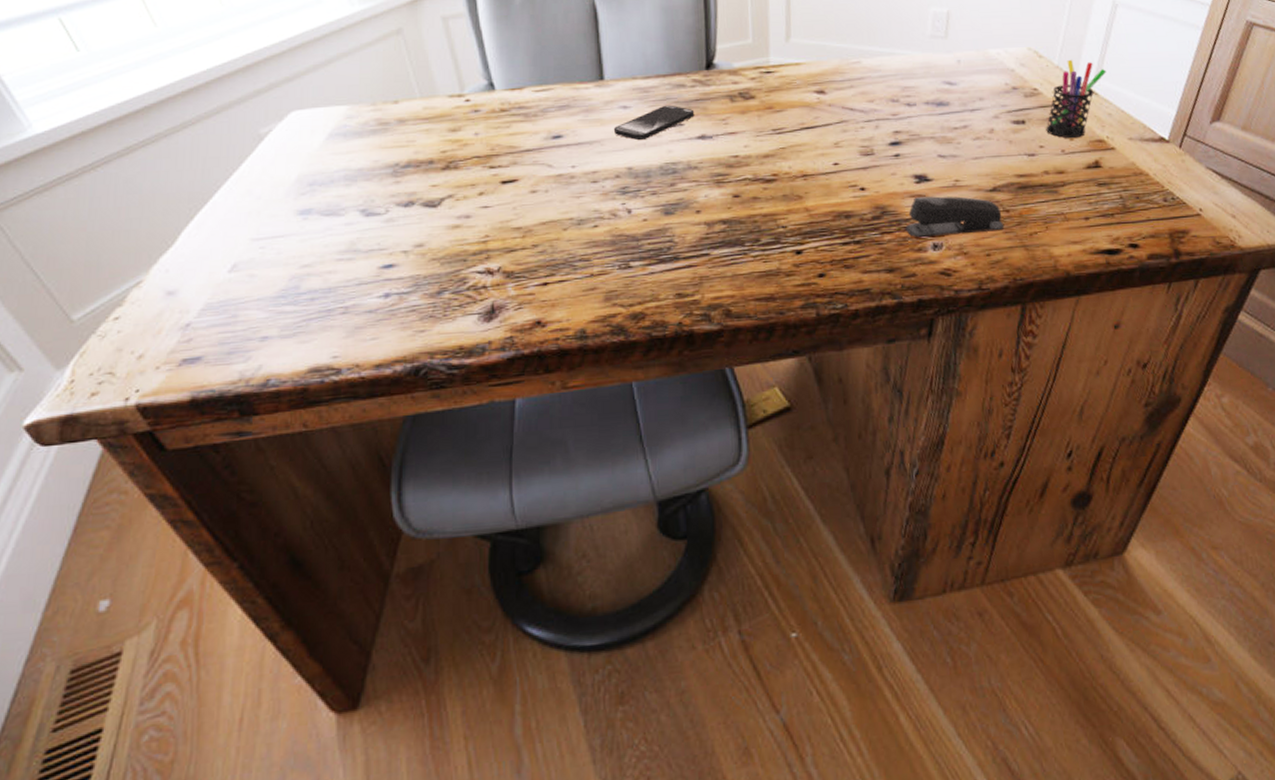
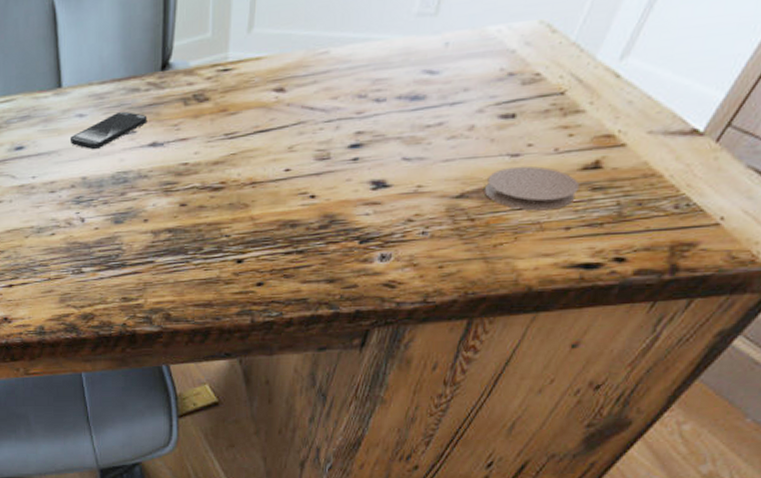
stapler: present [905,196,1005,238] -> none [353,203,466,249]
coaster: none [1012,164,1089,203] -> present [484,166,580,211]
pen holder: present [1046,59,1107,139] -> none [540,32,641,134]

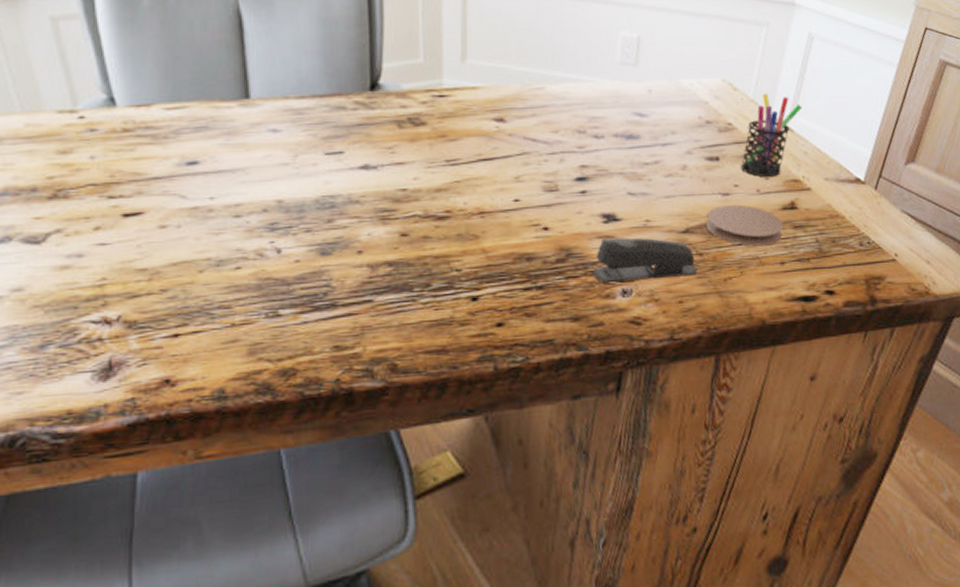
smartphone: present [69,111,147,150] -> none [260,129,357,170]
stapler: none [353,203,466,249] -> present [592,237,698,284]
pen holder: none [540,32,641,134] -> present [740,93,803,178]

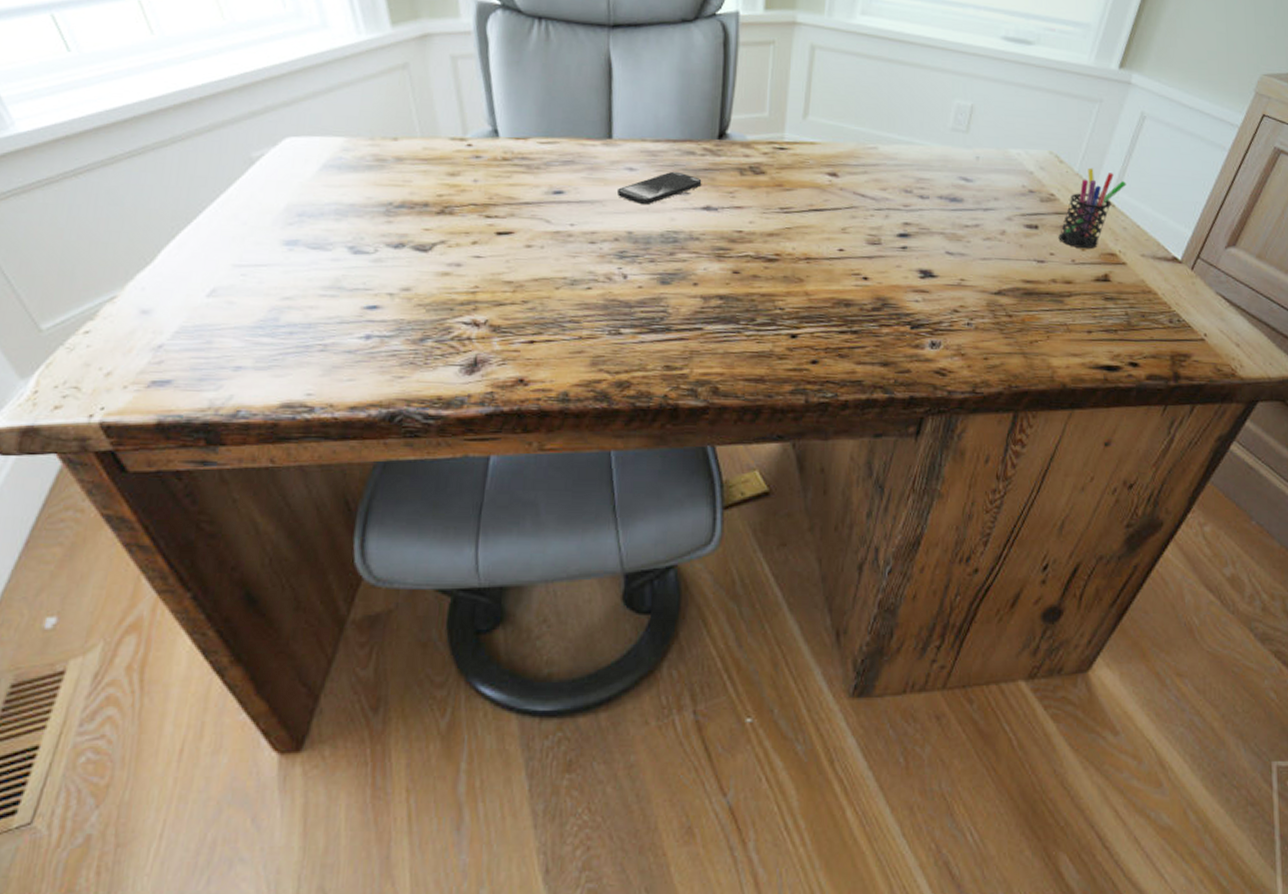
smartphone: none [260,129,357,170] -> present [616,171,702,205]
stapler: present [592,237,698,284] -> none [905,292,1006,335]
coaster: present [705,204,784,246] -> none [1017,271,1095,314]

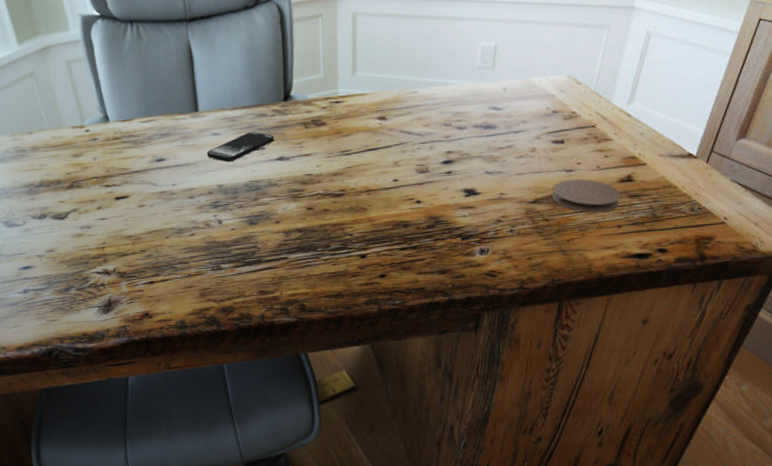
coaster: none [1017,271,1095,314] -> present [551,179,621,213]
pen holder: present [1058,168,1127,249] -> none [583,85,640,156]

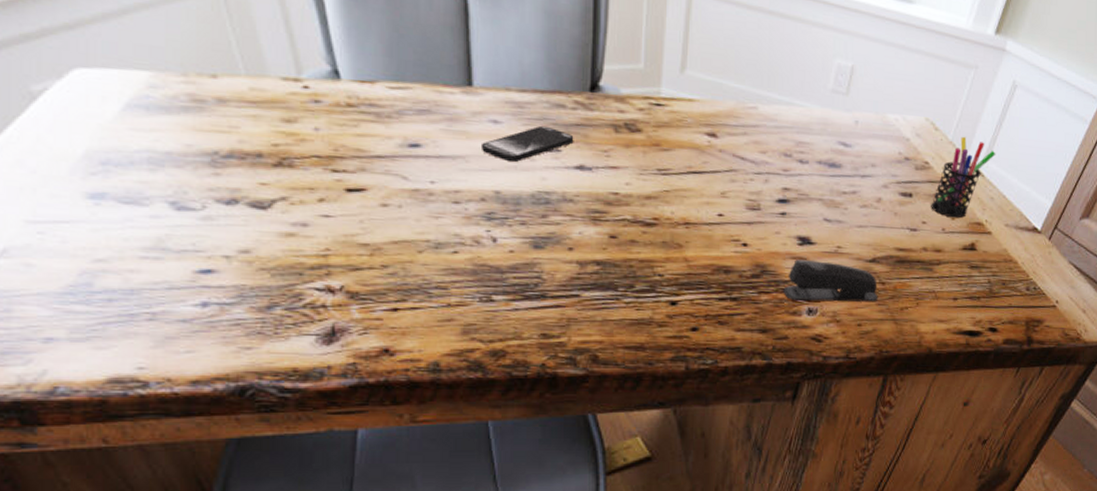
stapler: none [456,207,544,244] -> present [783,259,878,302]
coaster: present [551,179,621,213] -> none [891,239,962,282]
pen holder: none [583,85,640,156] -> present [931,136,996,219]

